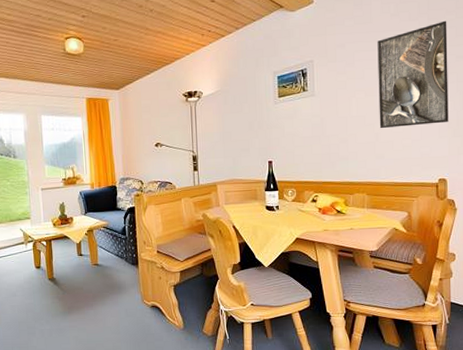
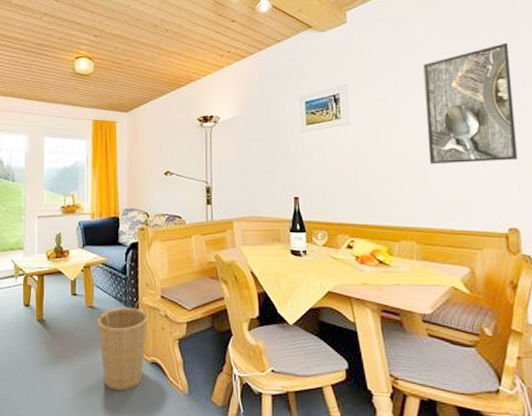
basket: none [103,256,147,331] -> present [98,301,148,391]

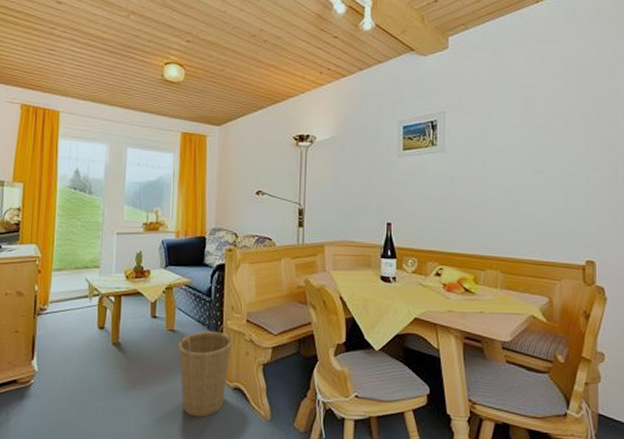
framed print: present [423,42,518,165] -> none [518,80,599,196]

